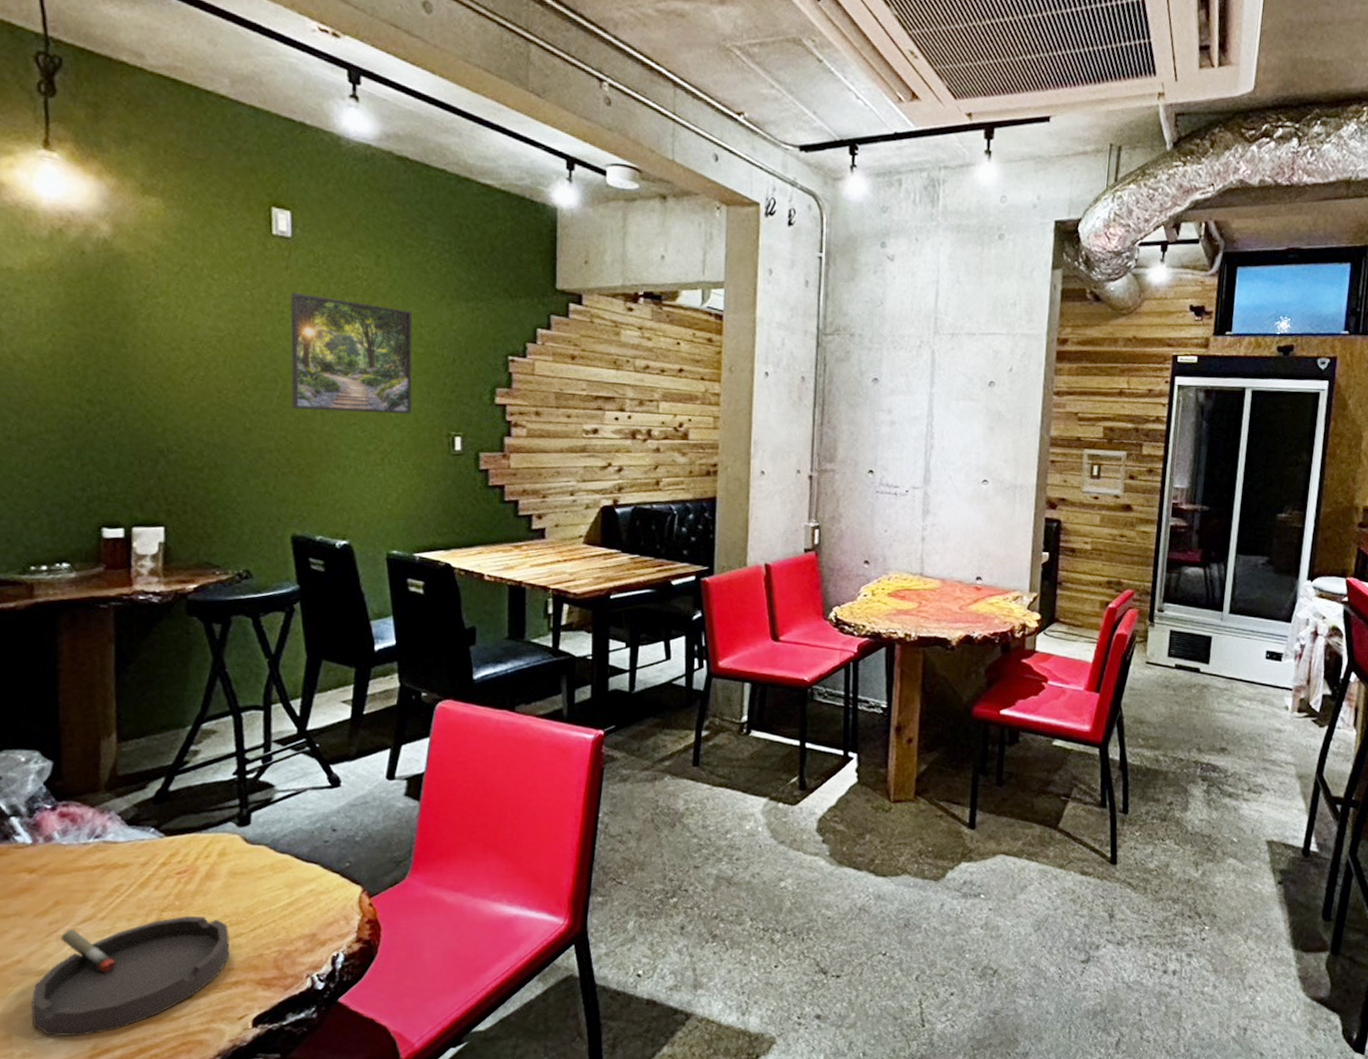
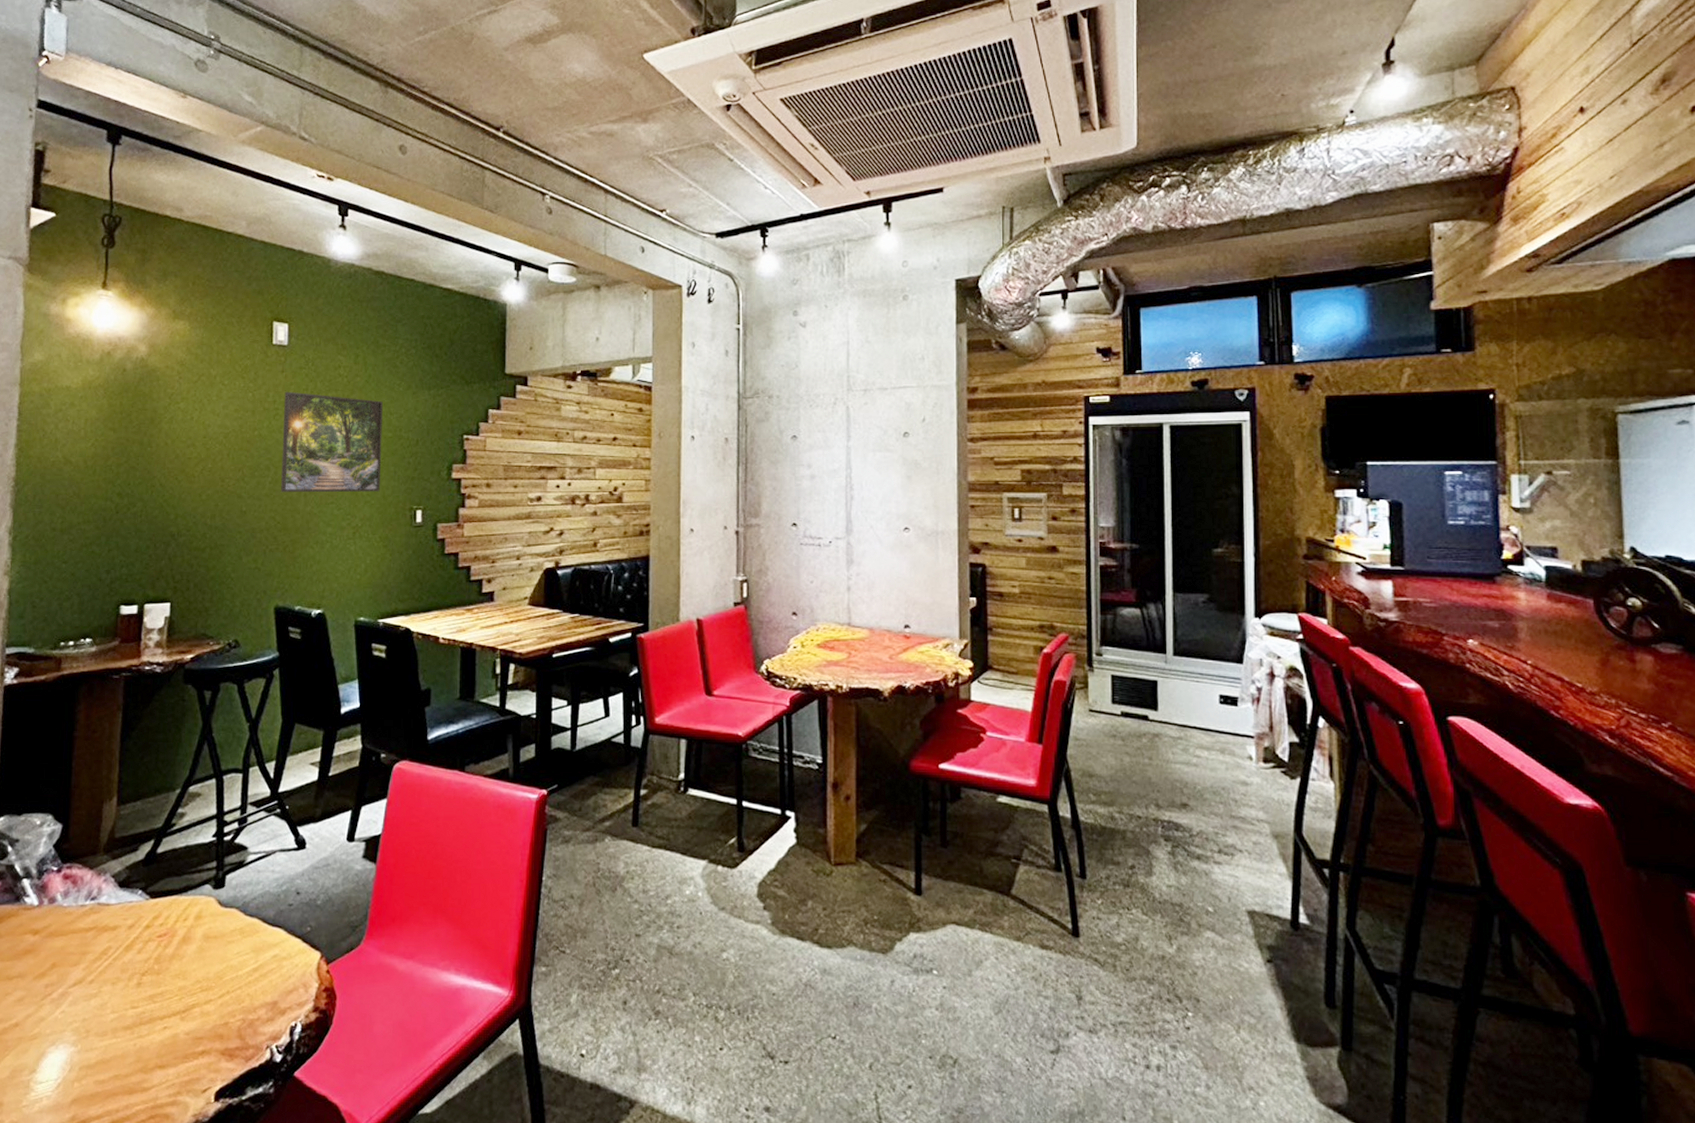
ashtray: present [31,915,230,1037] -> none [22,980,200,1106]

